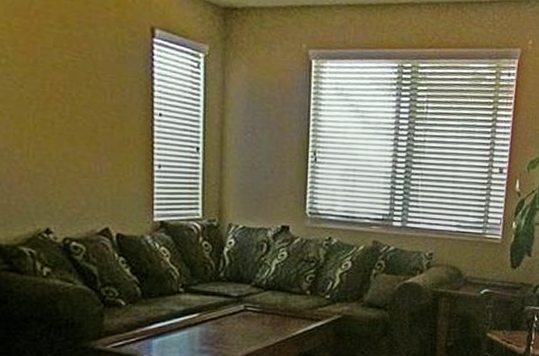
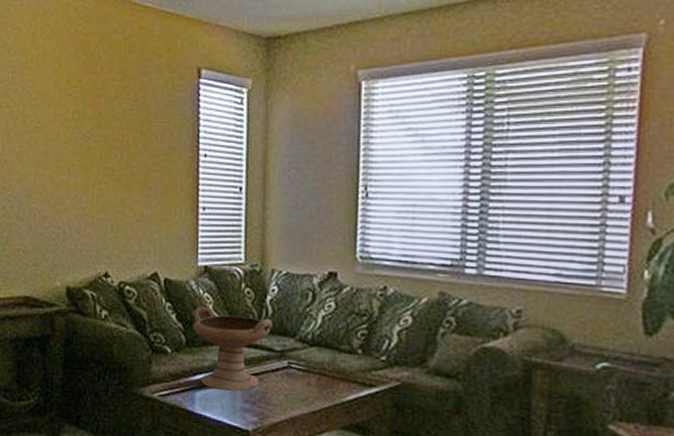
decorative bowl: none [149,260,230,336] -> present [193,307,273,391]

